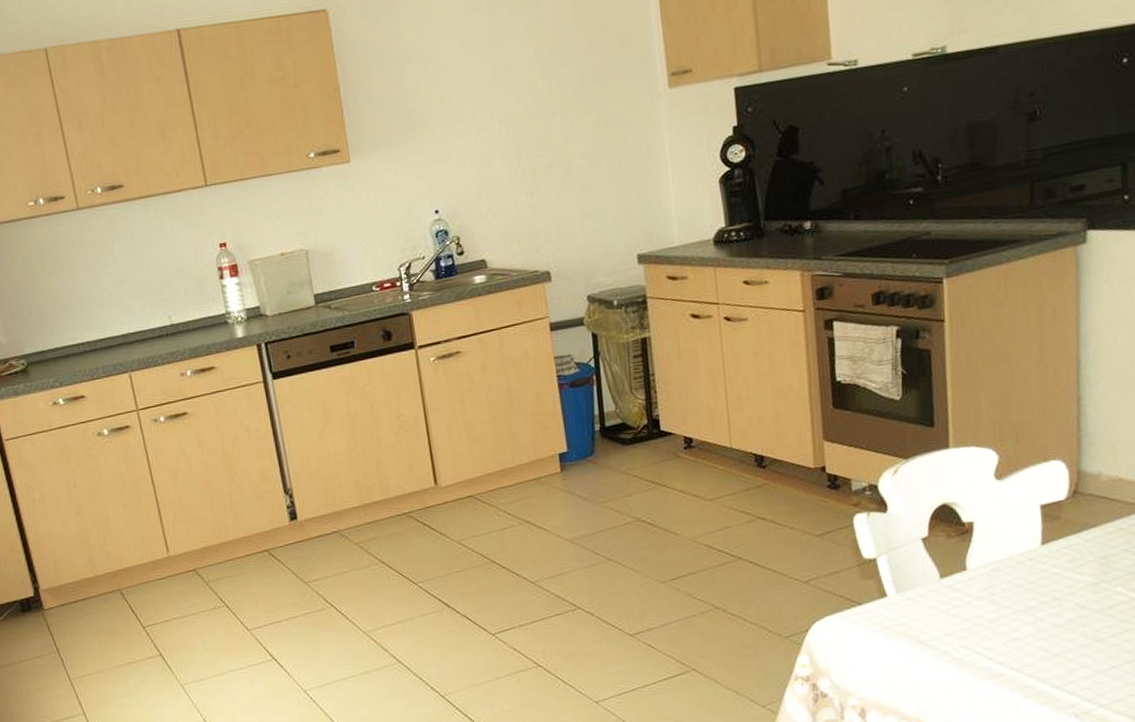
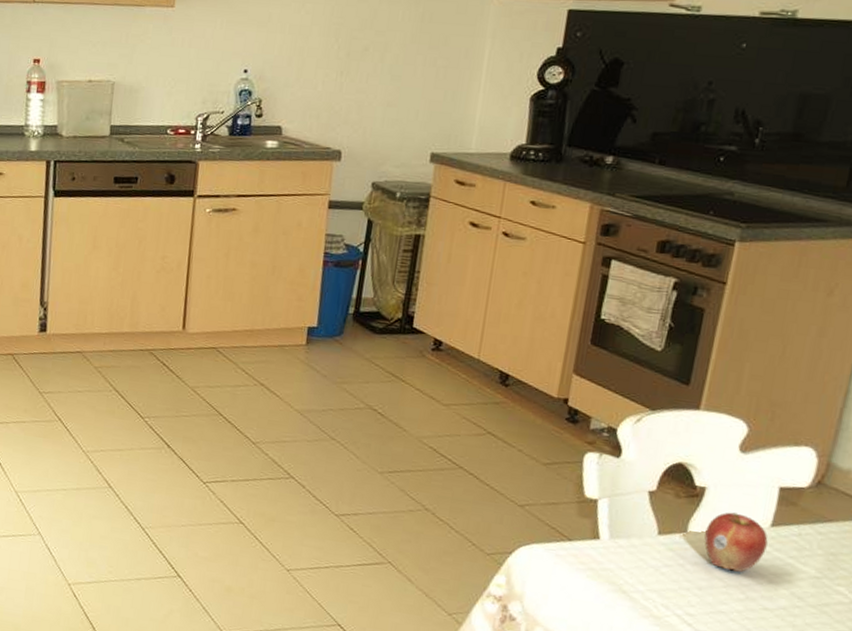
fruit: none [983,539,1043,597] -> present [704,512,768,573]

